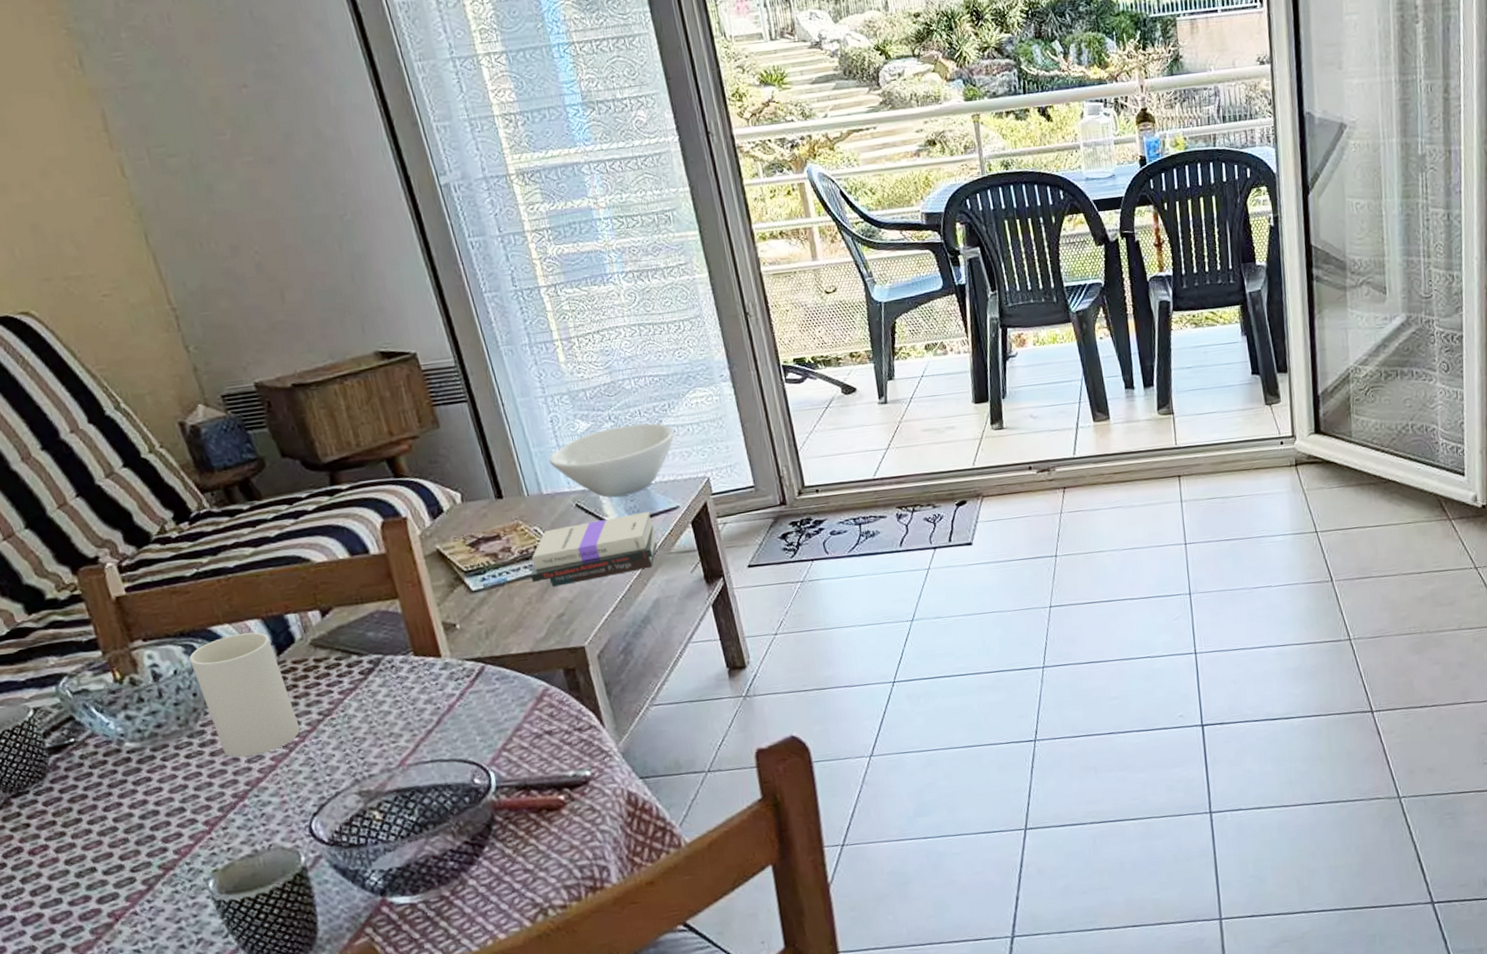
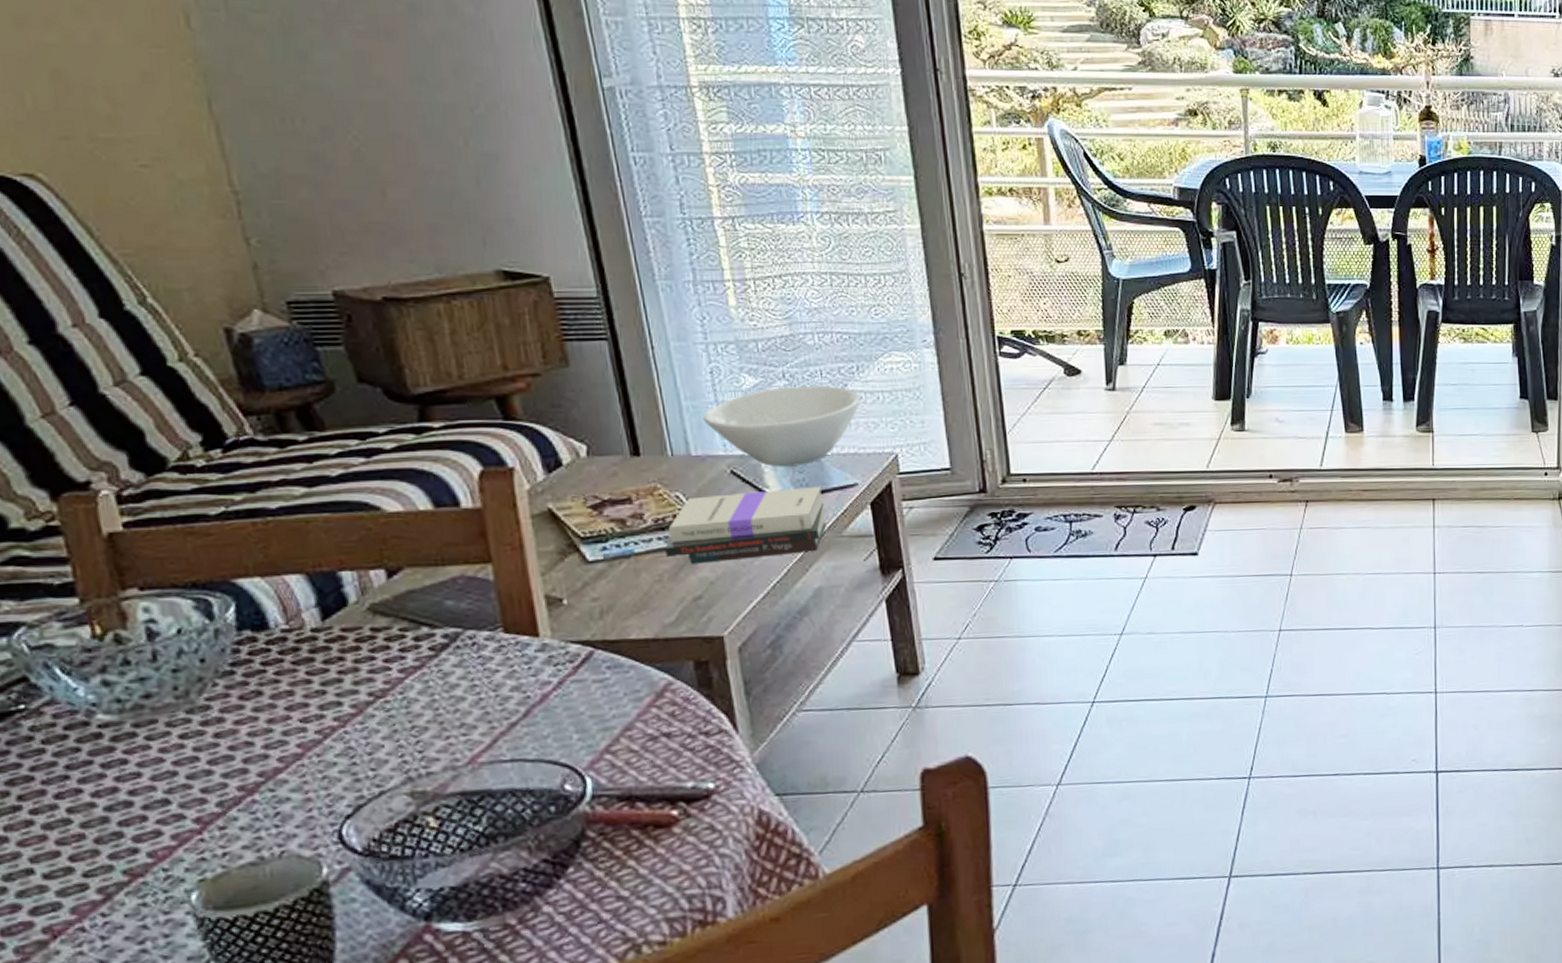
cup: present [189,632,300,758] -> none [201,590,342,742]

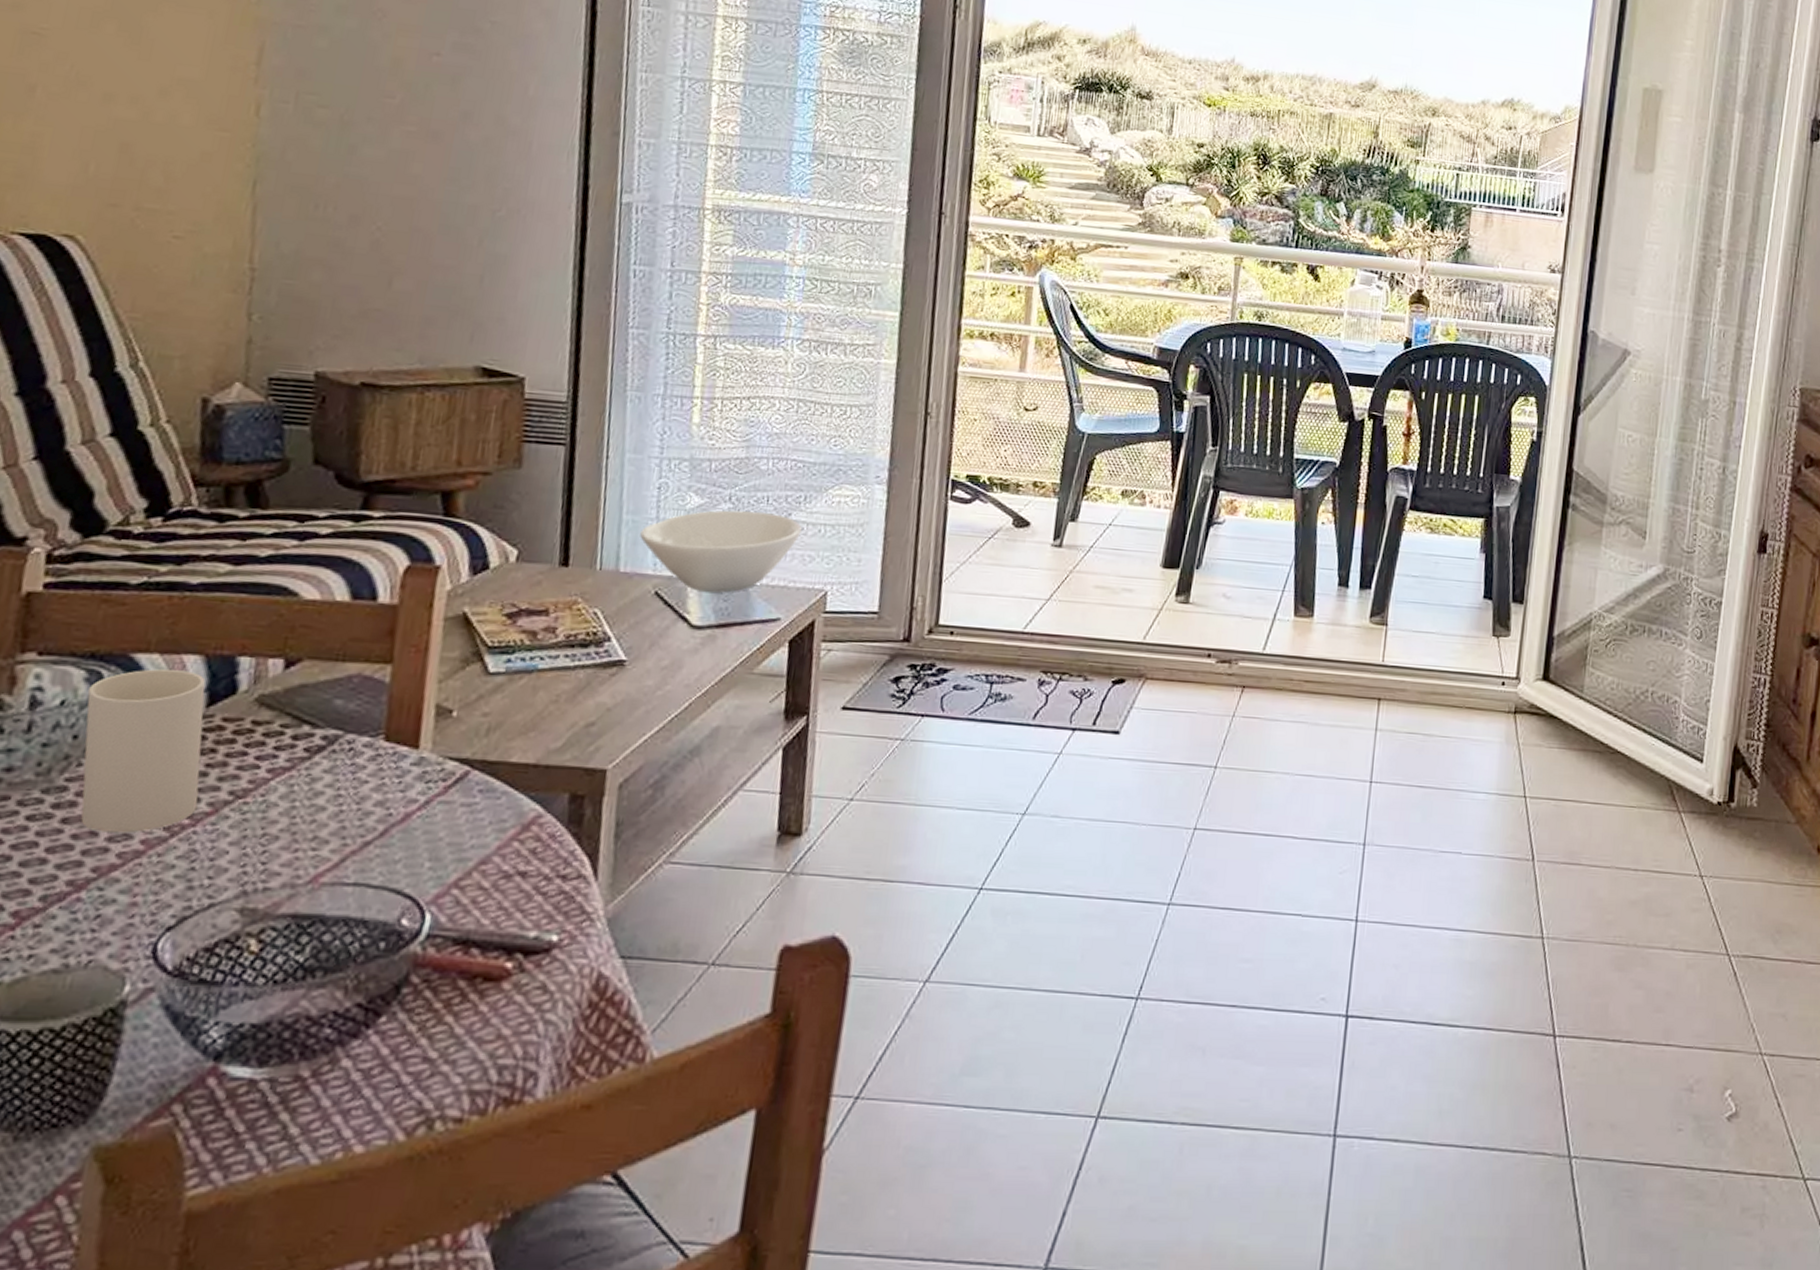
cup: none [201,590,342,742] -> present [80,669,206,833]
books: present [665,487,827,564] -> none [568,615,744,688]

